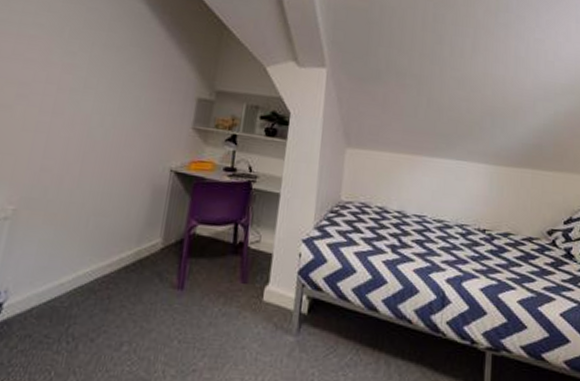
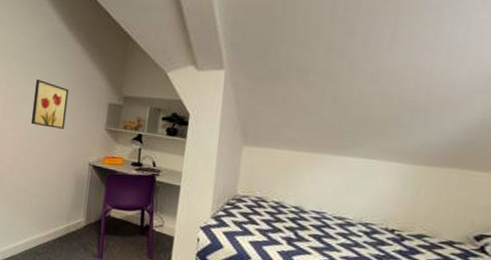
wall art: none [94,66,148,128] -> present [31,80,69,129]

